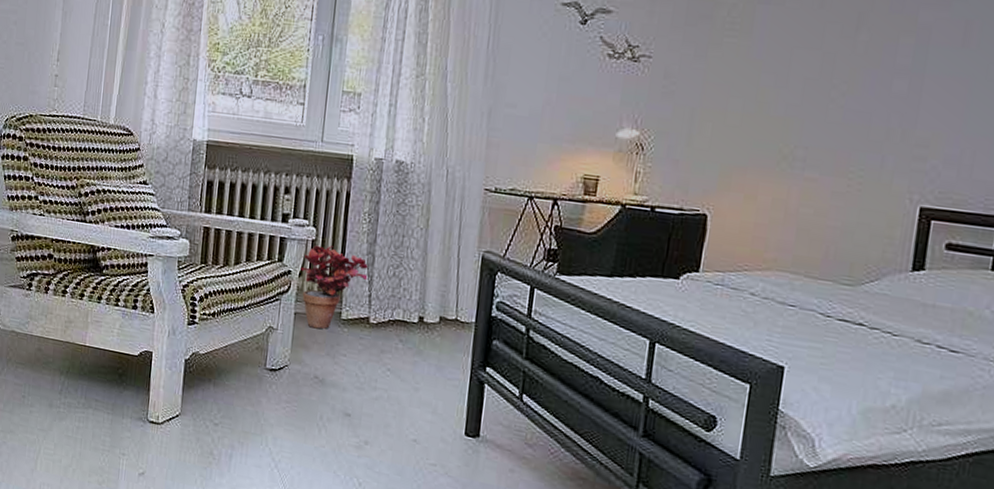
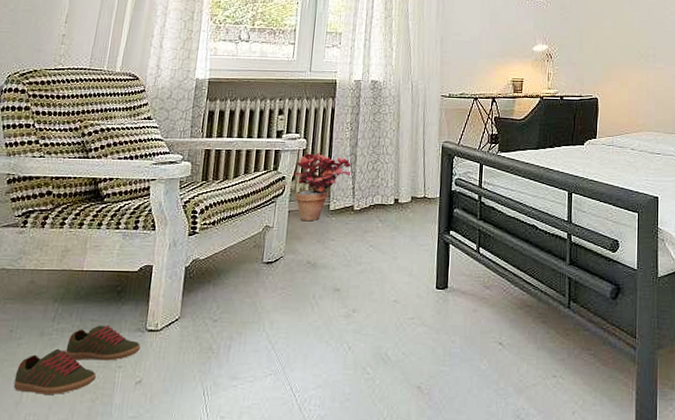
shoe: none [28,406,143,470] -> present [13,325,141,395]

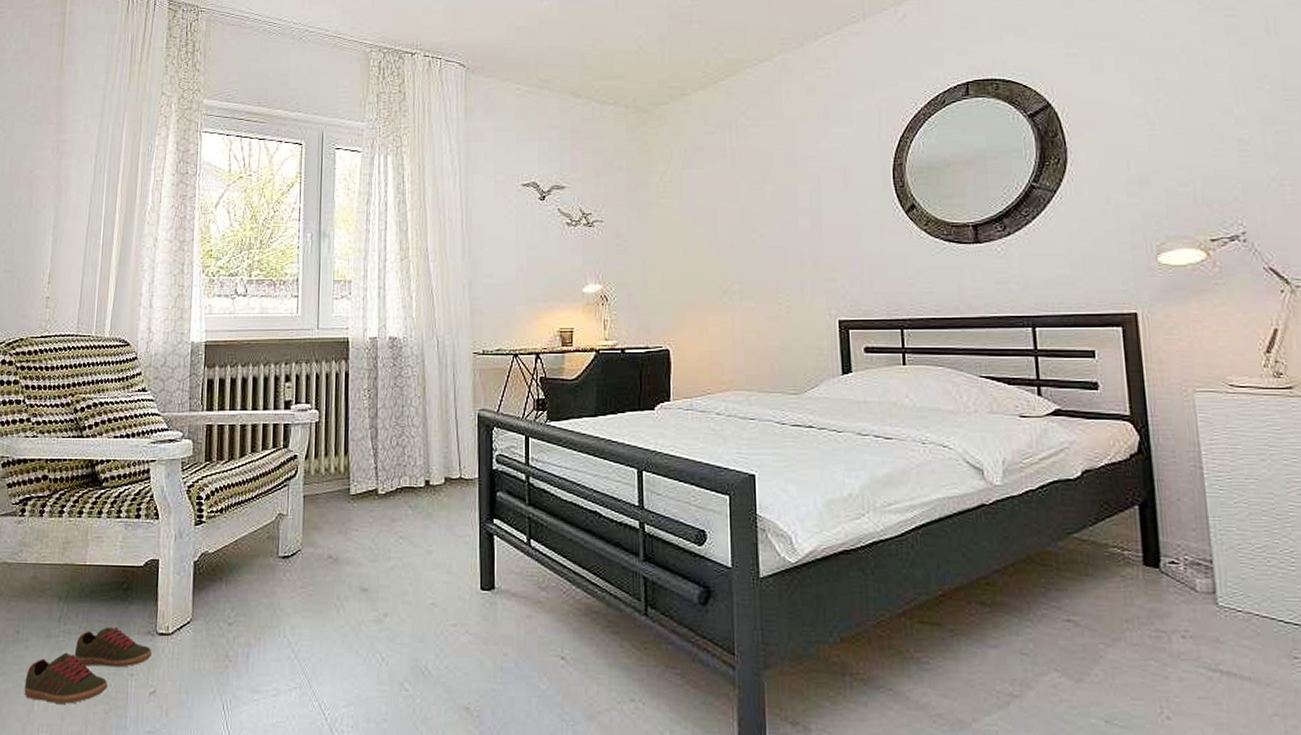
potted plant: present [293,152,351,222] -> none [306,425,373,508]

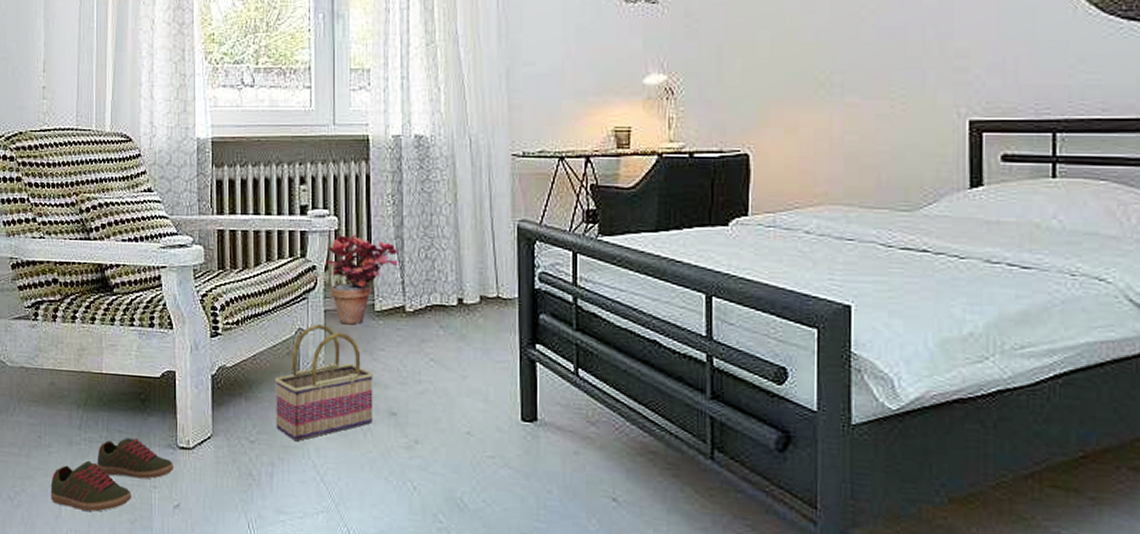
basket: none [254,509,348,622] -> present [274,324,374,442]
potted plant: none [306,425,373,508] -> present [326,234,398,325]

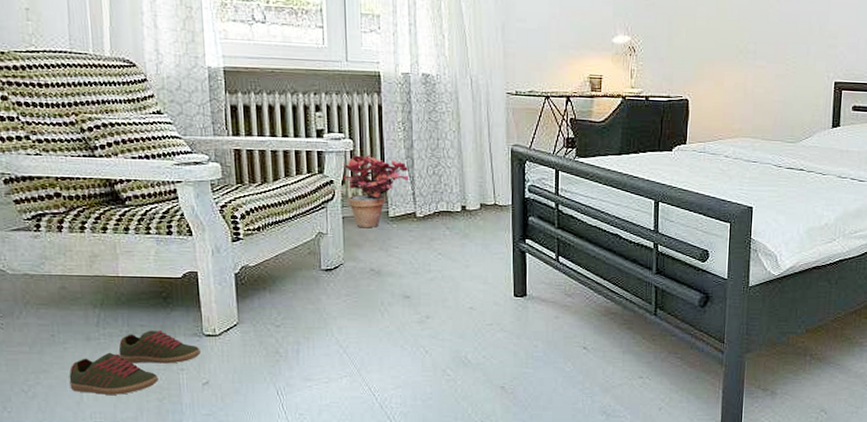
basket: present [274,324,374,442] -> none [297,229,390,324]

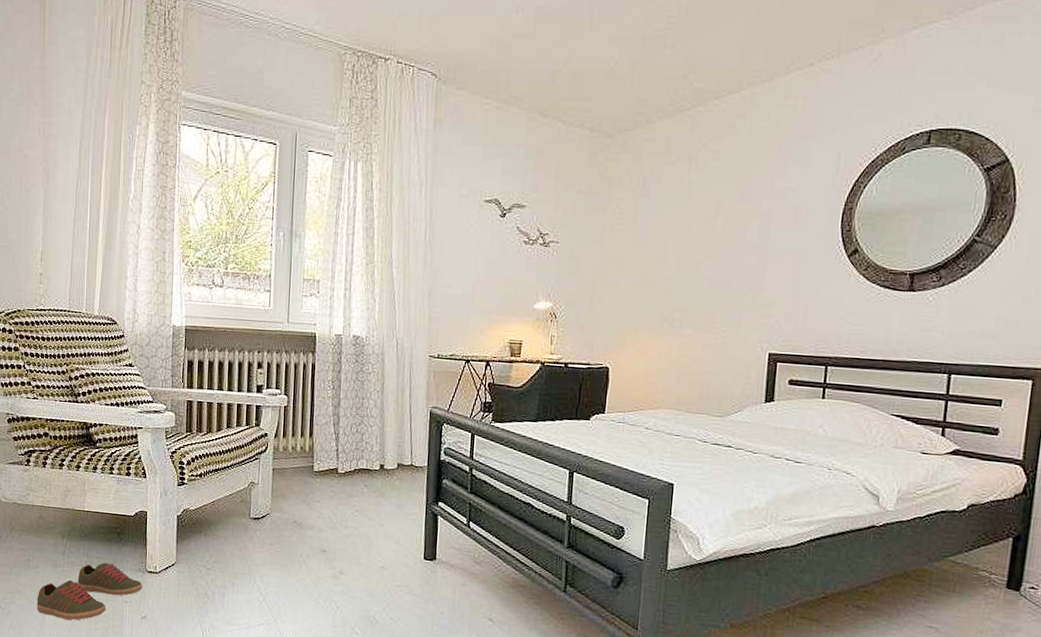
potted plant: present [342,154,409,228] -> none [276,410,335,481]

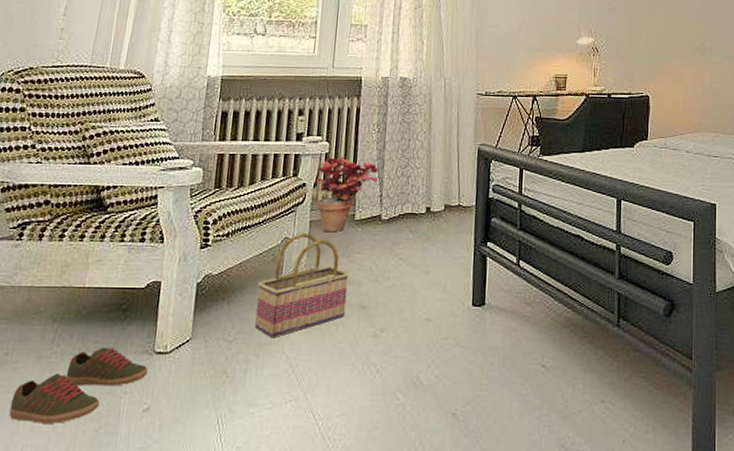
basket: none [229,479,311,570] -> present [254,233,350,339]
potted plant: none [276,410,335,481] -> present [315,156,379,233]

